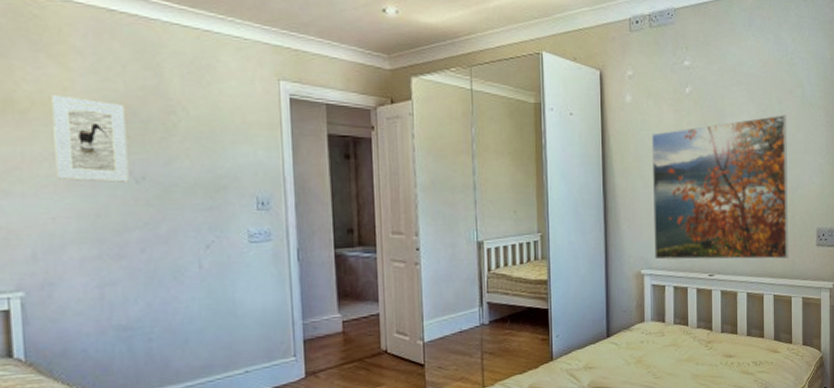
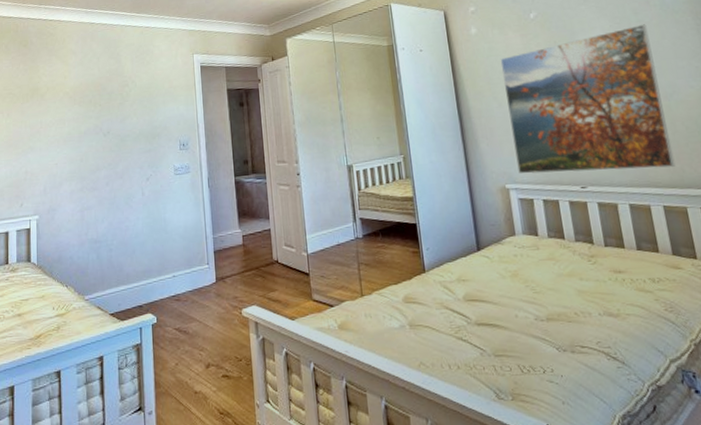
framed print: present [51,95,129,182] -> none [58,82,100,138]

